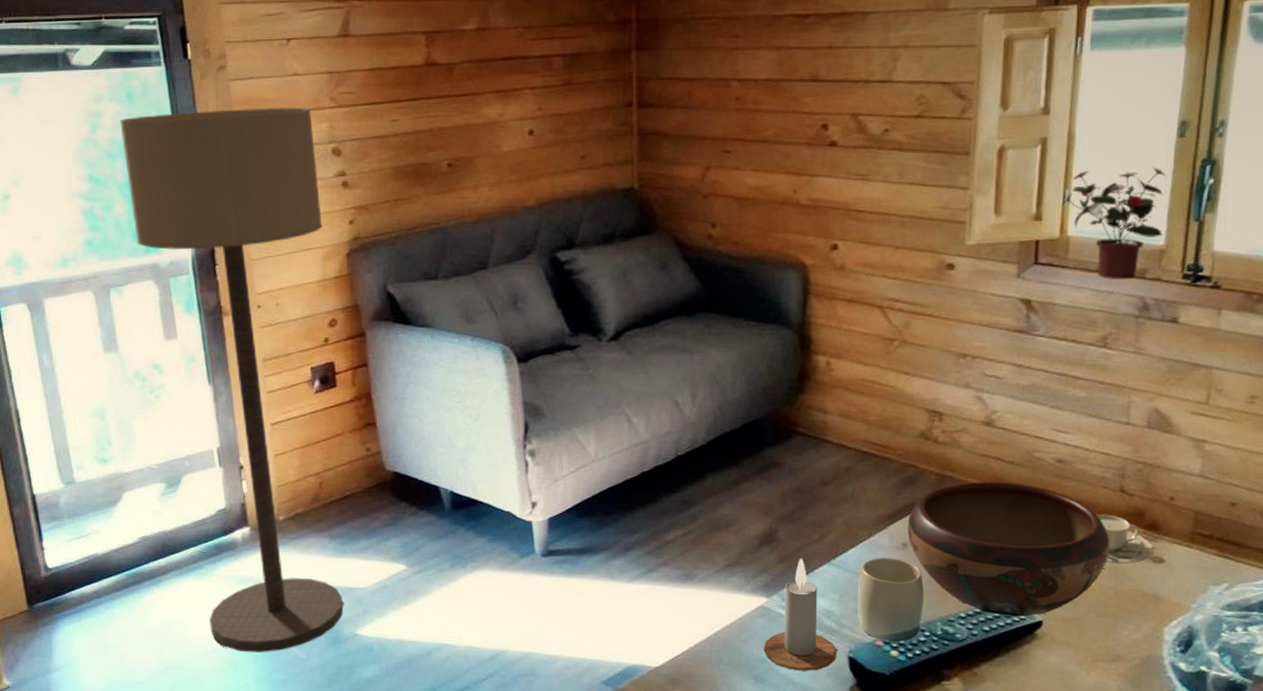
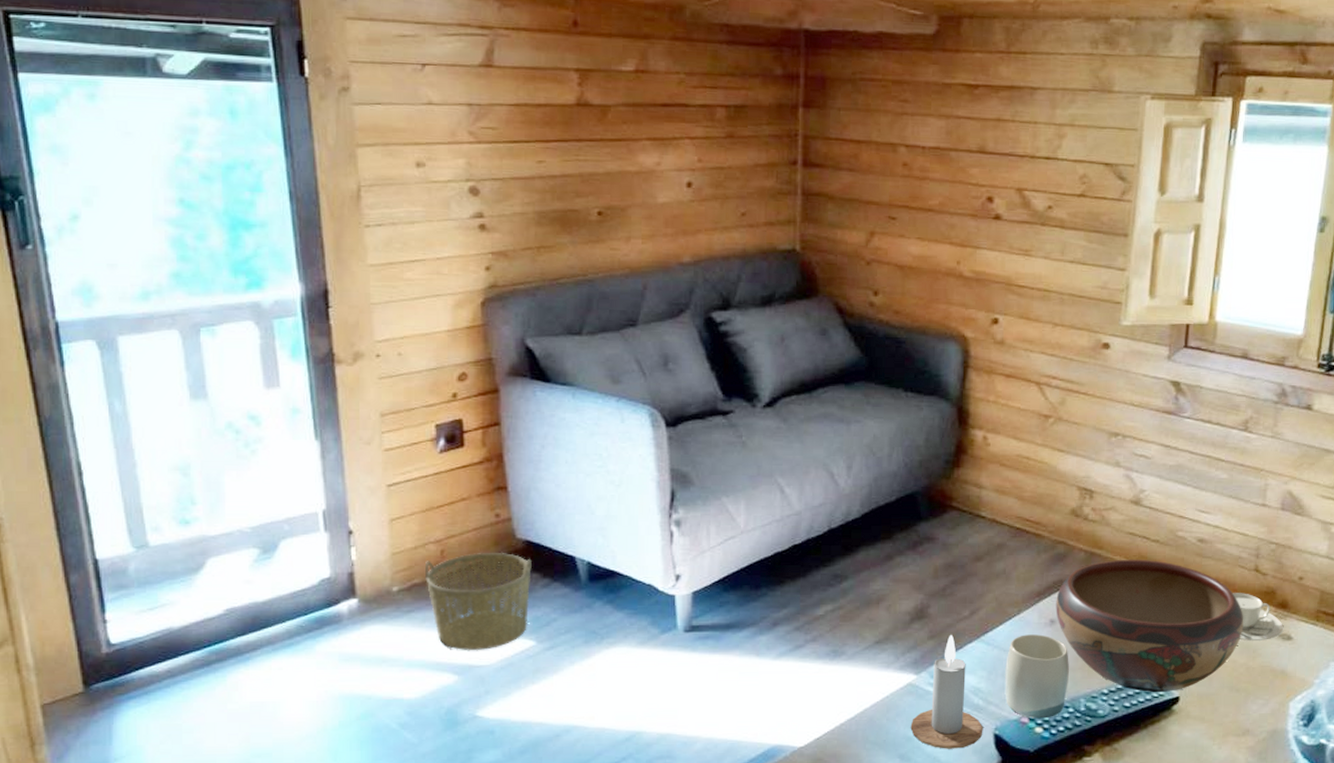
floor lamp: present [120,107,344,652] -> none [220,135,463,737]
basket: none [306,483,400,575] -> present [424,552,532,651]
potted flower: present [1061,166,1167,280] -> none [1211,258,1307,367]

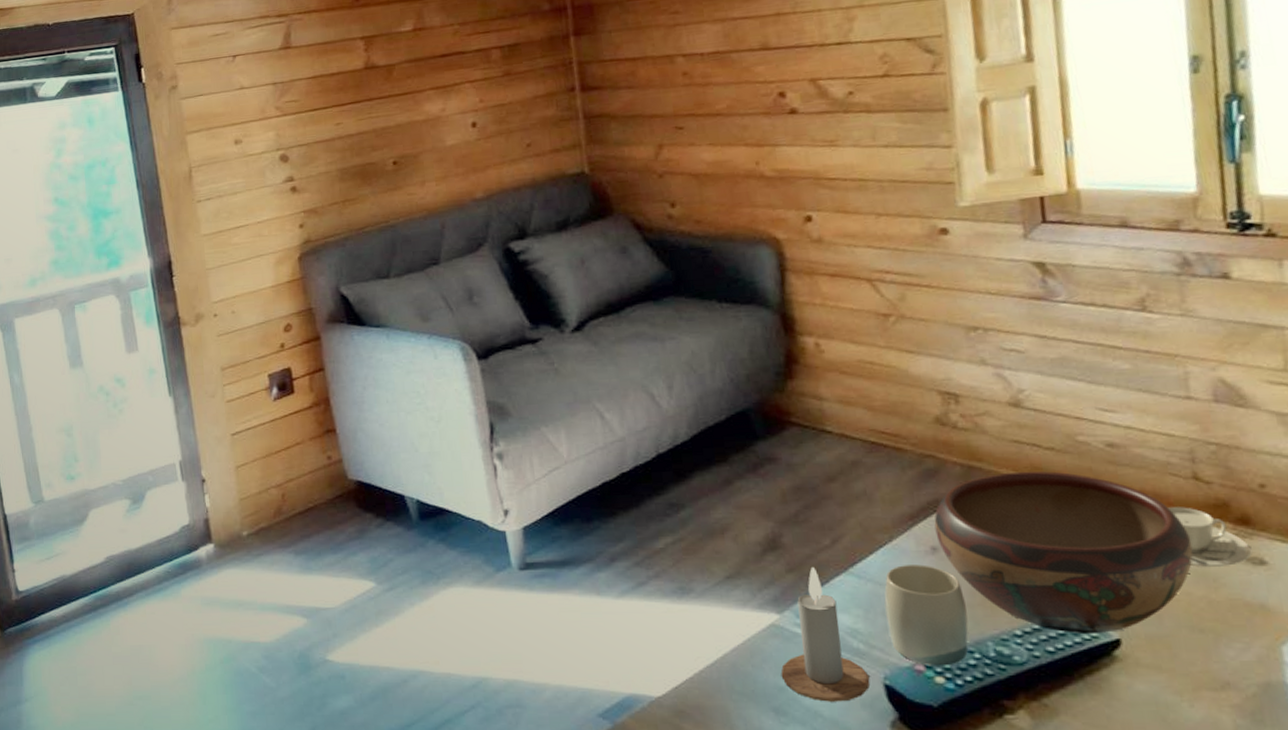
basket: present [424,552,532,651] -> none [269,494,366,594]

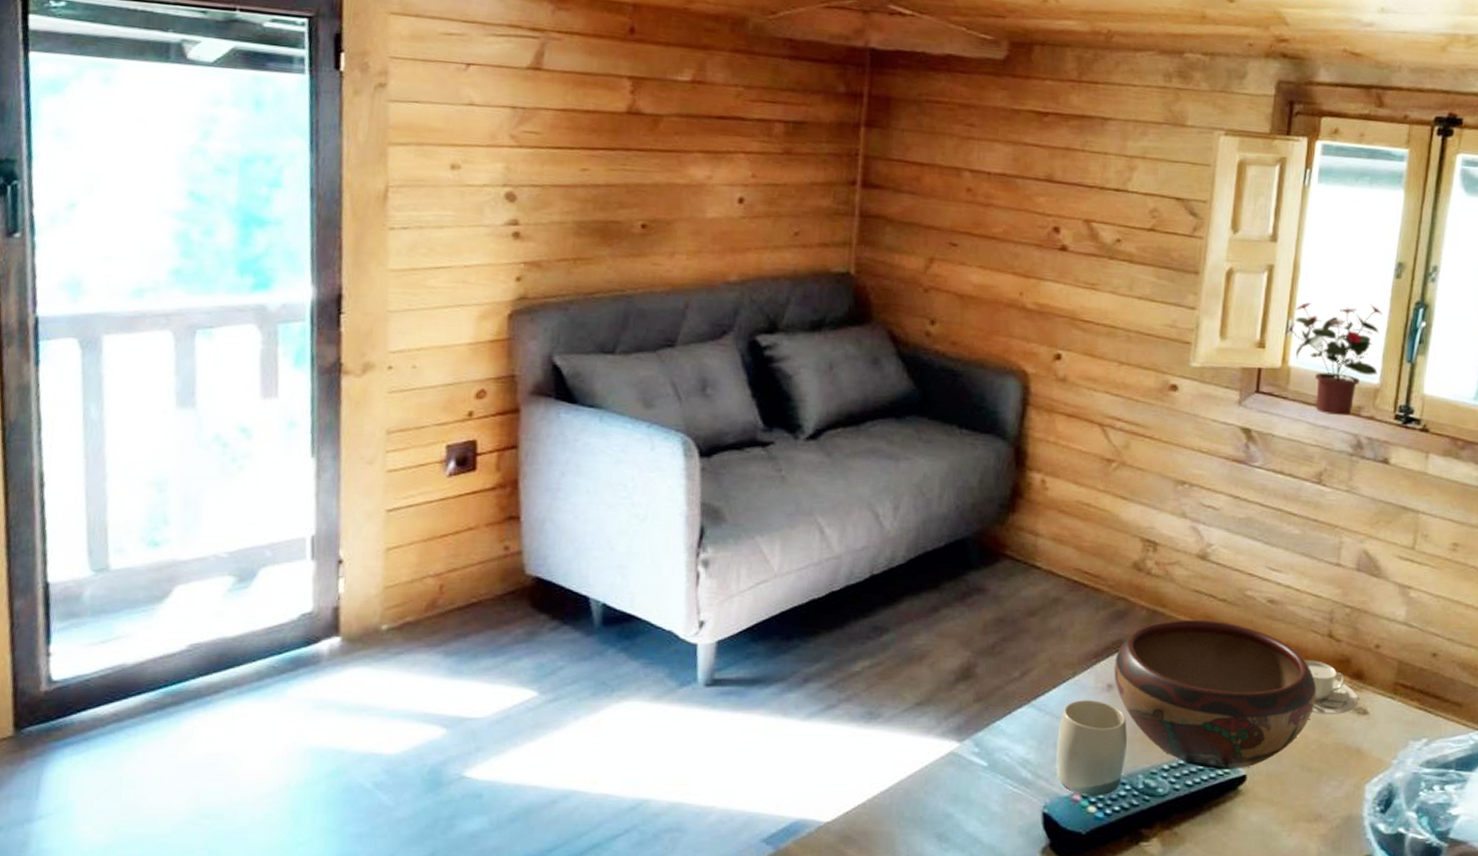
candle: present [781,566,870,702] -> none [950,697,1031,829]
potted flower: none [1063,106,1192,235] -> present [1284,302,1383,416]

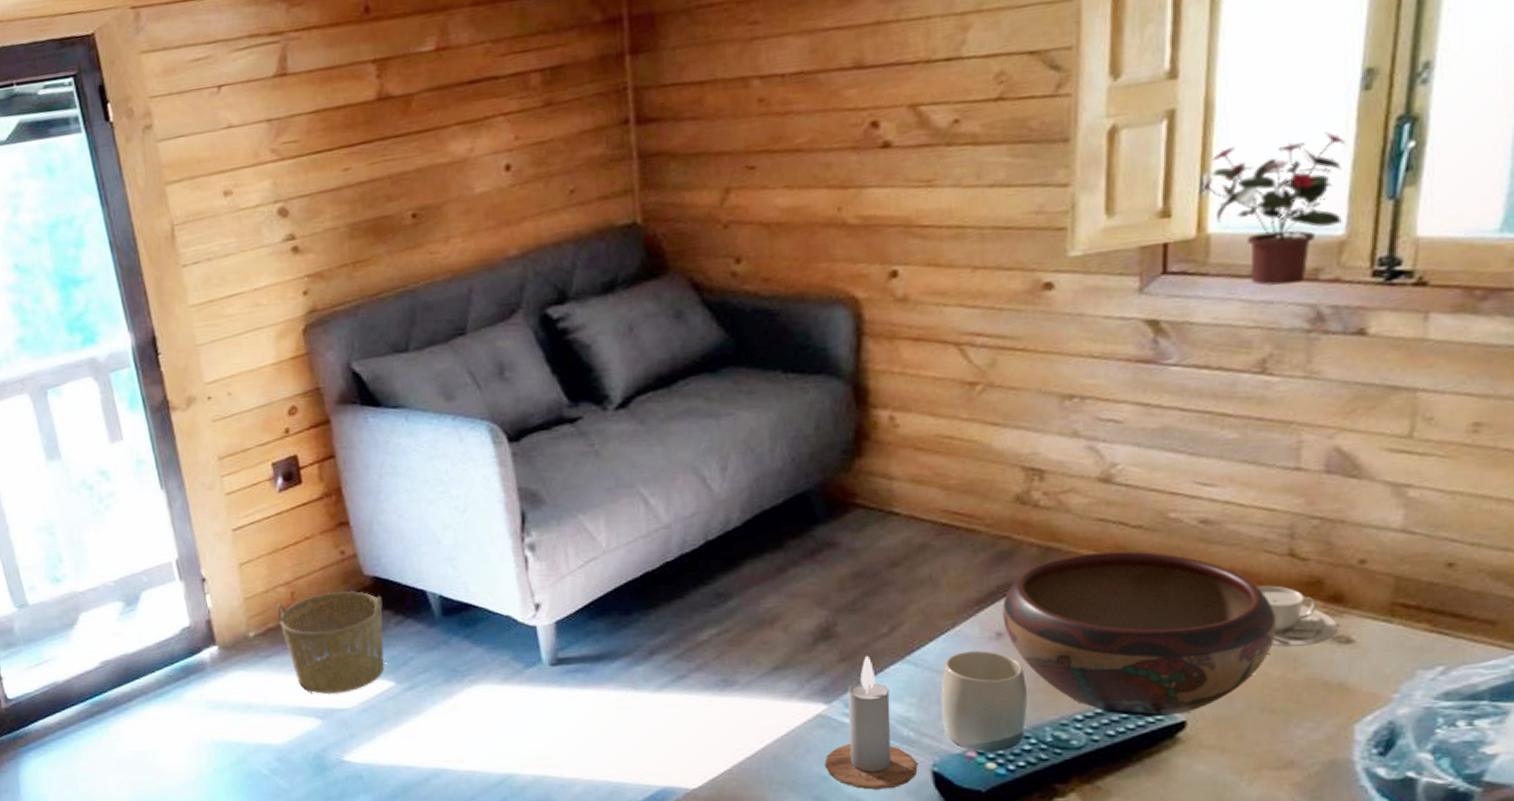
basket: none [418,588,541,701] -> present [277,591,385,695]
candle: none [950,697,1031,829] -> present [824,655,918,790]

